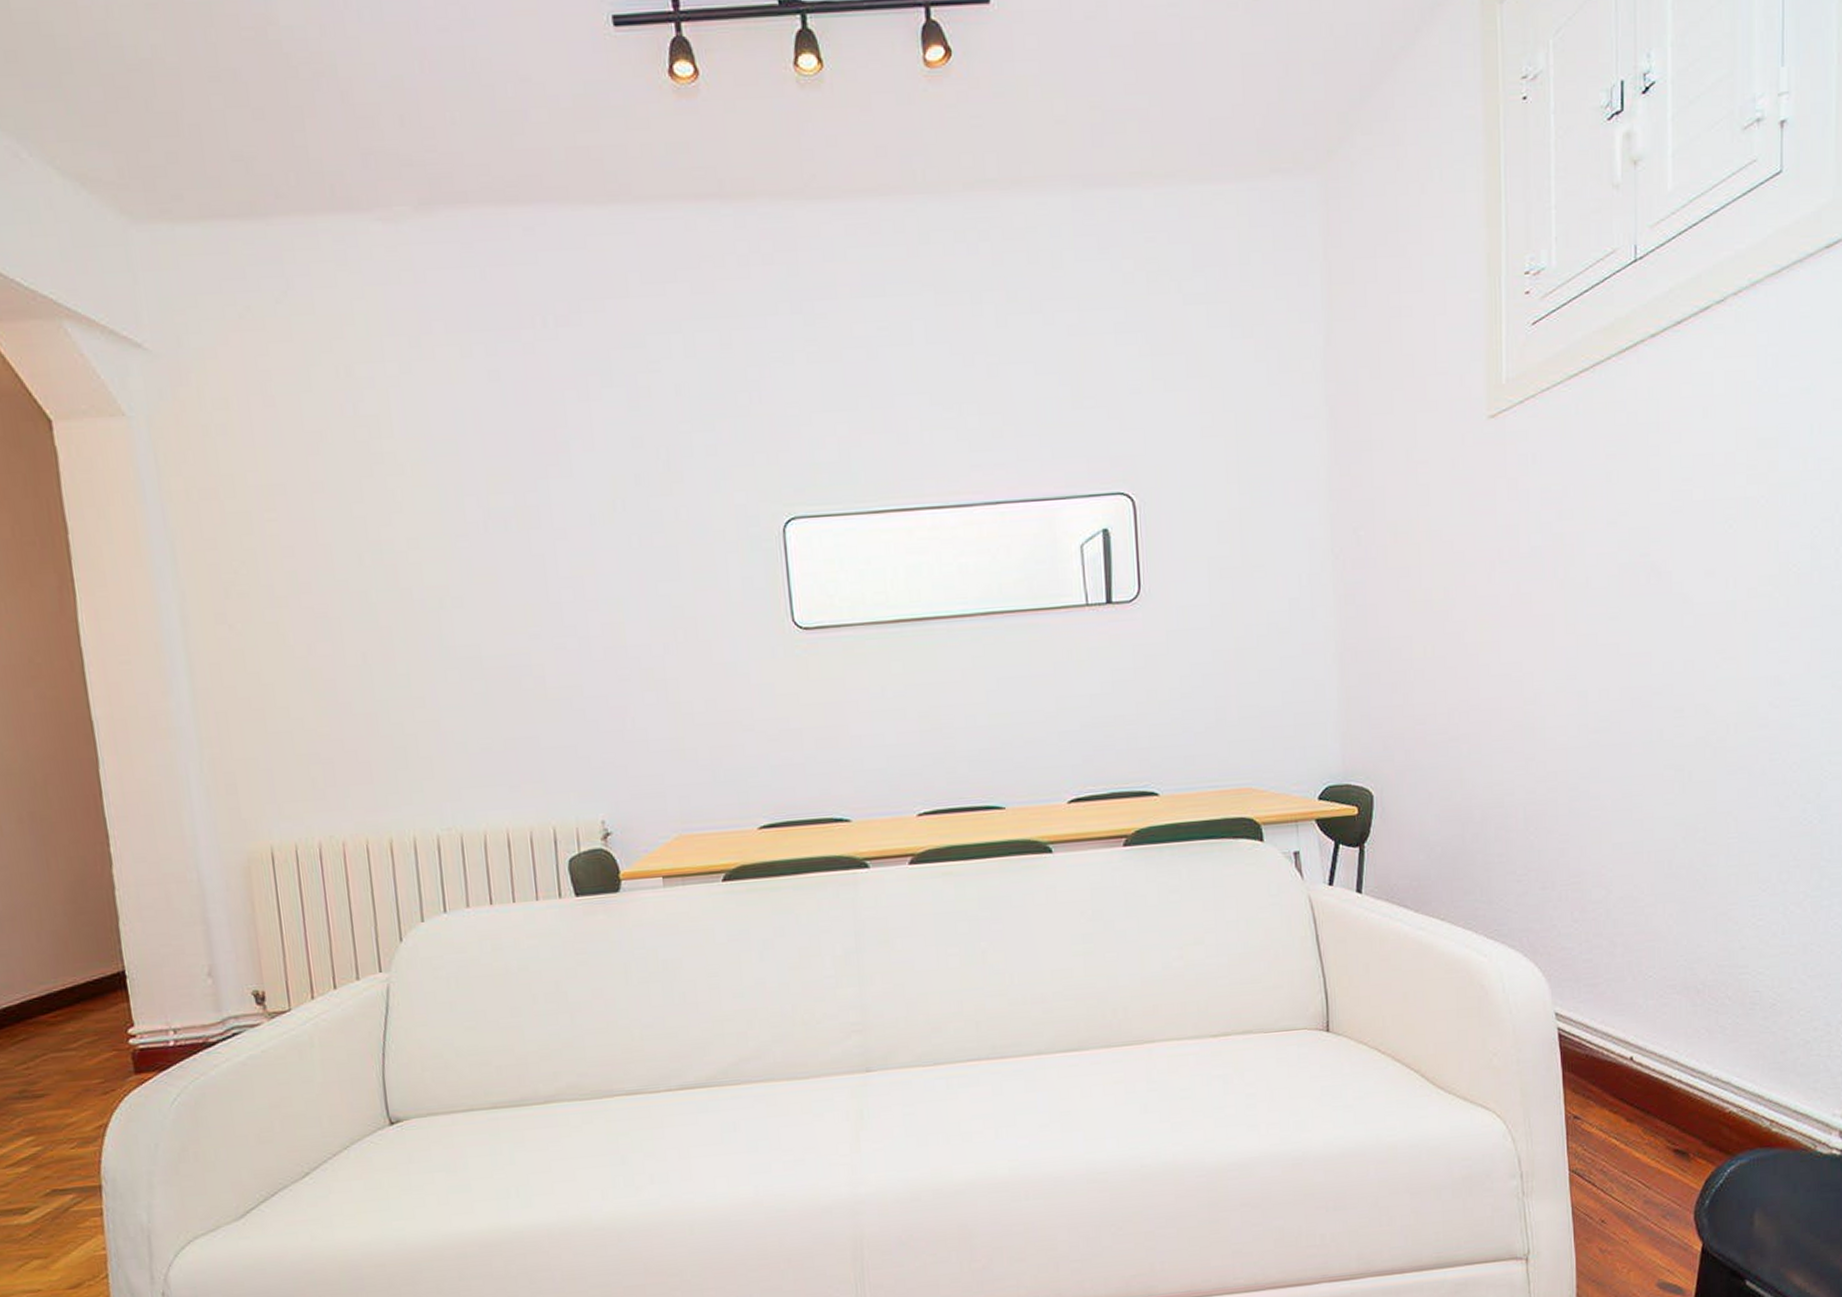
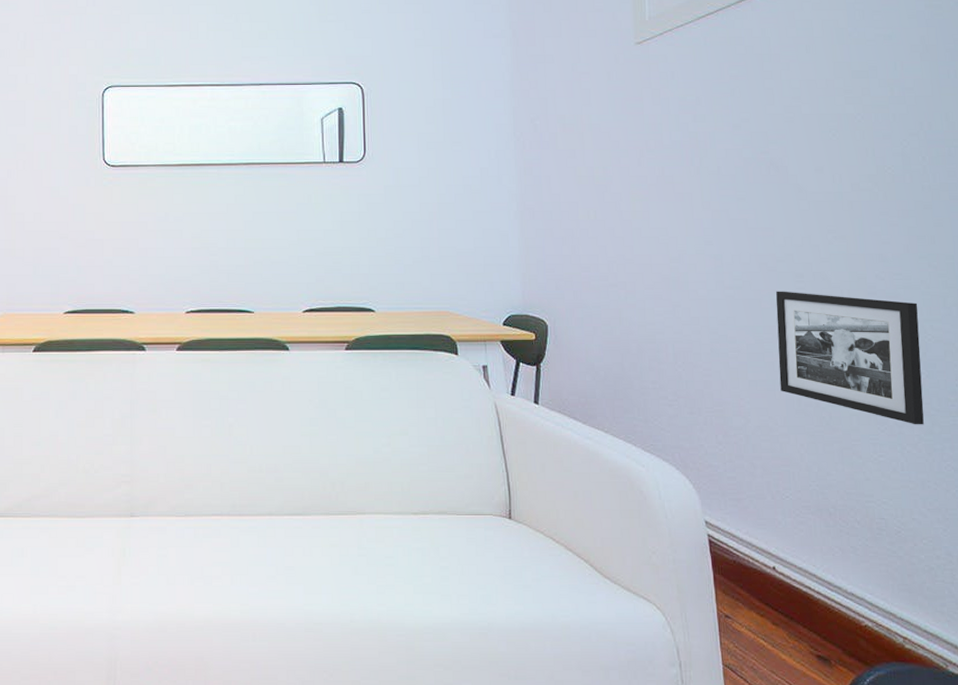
picture frame: none [1648,730,1816,880] -> present [776,291,924,425]

